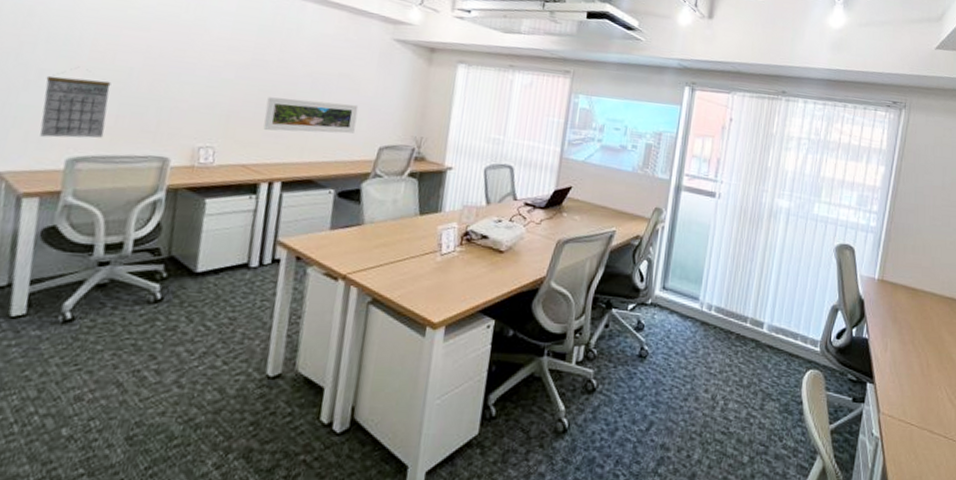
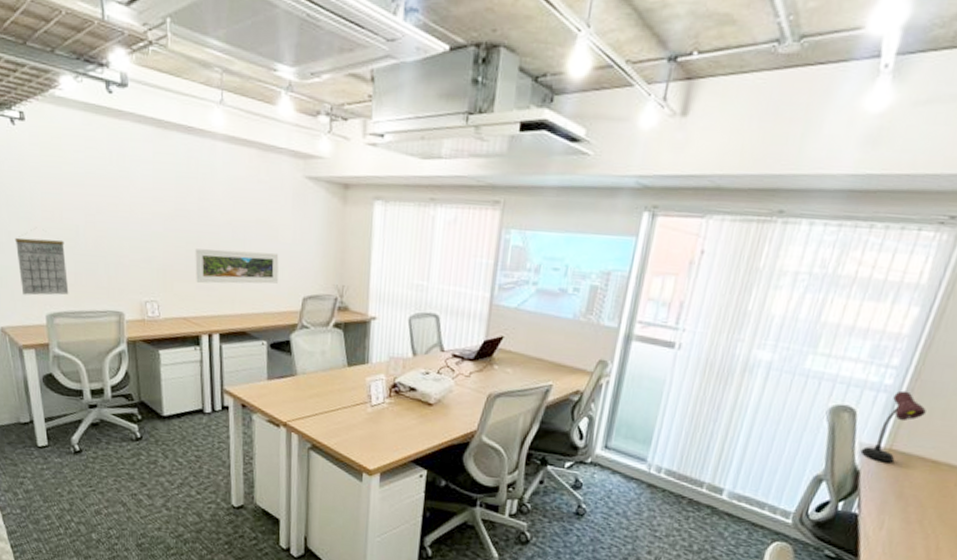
desk lamp: none [862,231,901,291] -> present [860,390,926,462]

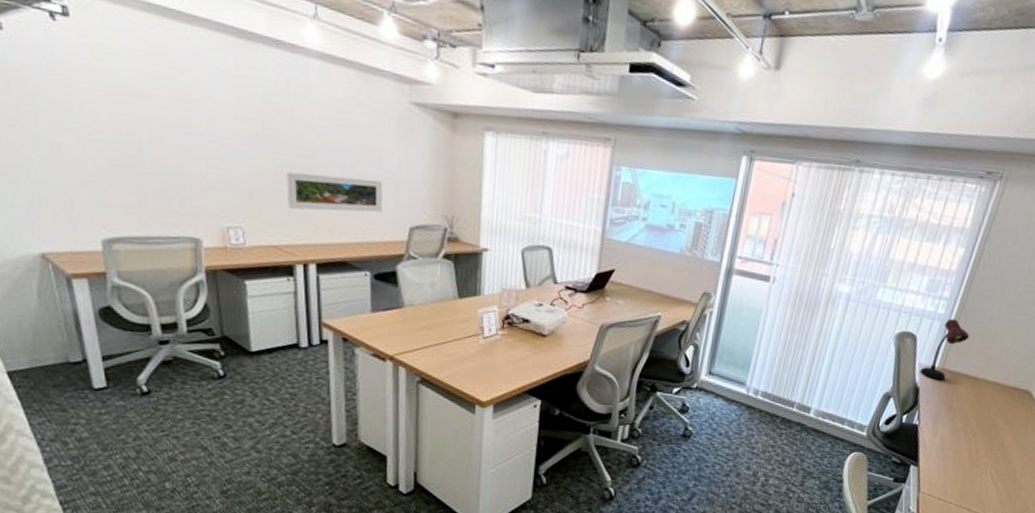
calendar: present [15,236,69,296] -> none [58,149,131,218]

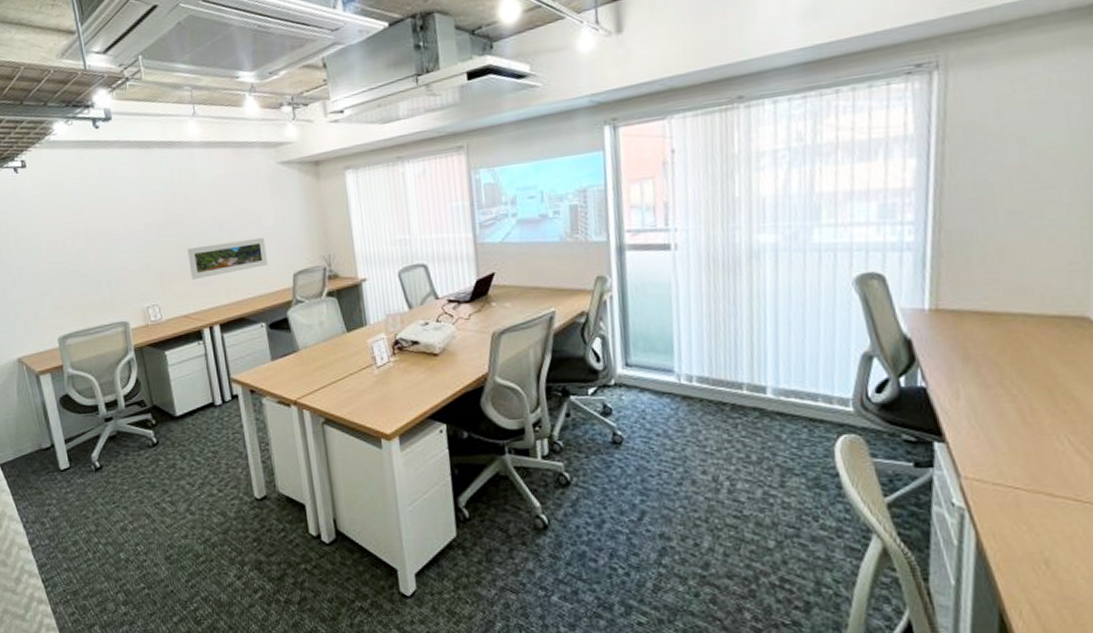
desk lamp: present [920,318,969,380] -> none [904,244,962,324]

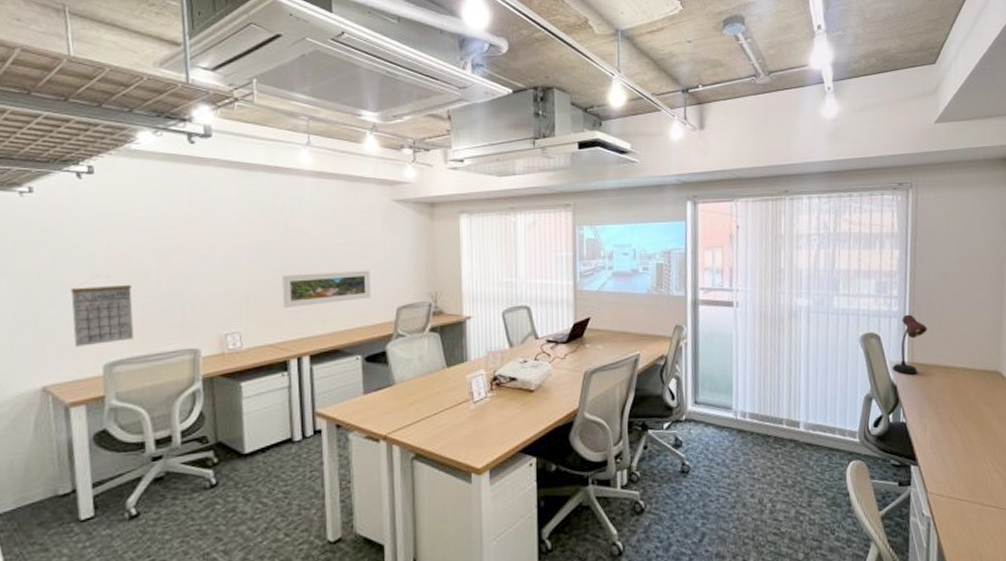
calendar: none [25,265,77,323] -> present [70,284,134,347]
desk lamp: none [904,244,962,324] -> present [892,314,927,374]

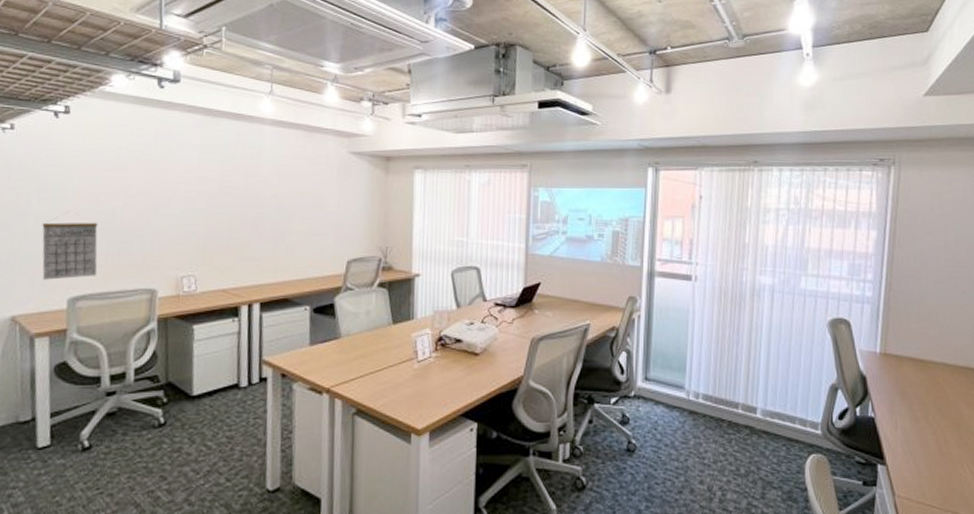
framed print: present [282,270,371,308] -> none [237,221,324,254]
desk lamp: present [892,314,927,374] -> none [862,301,904,365]

